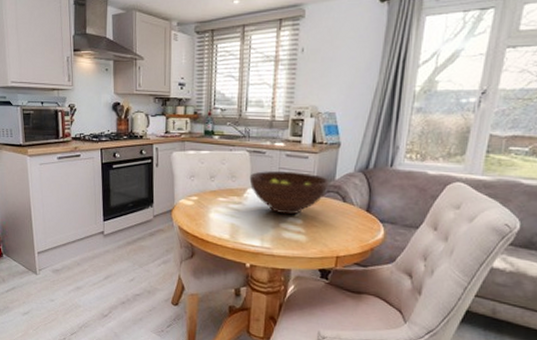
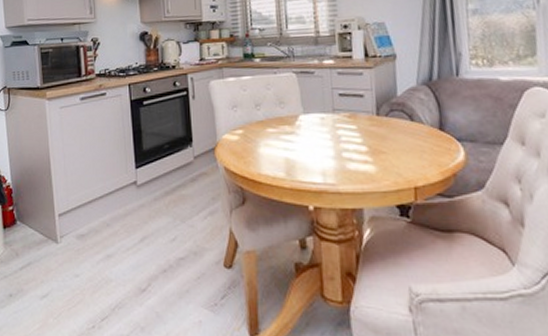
fruit bowl: present [249,171,329,215] -> none [300,91,391,142]

